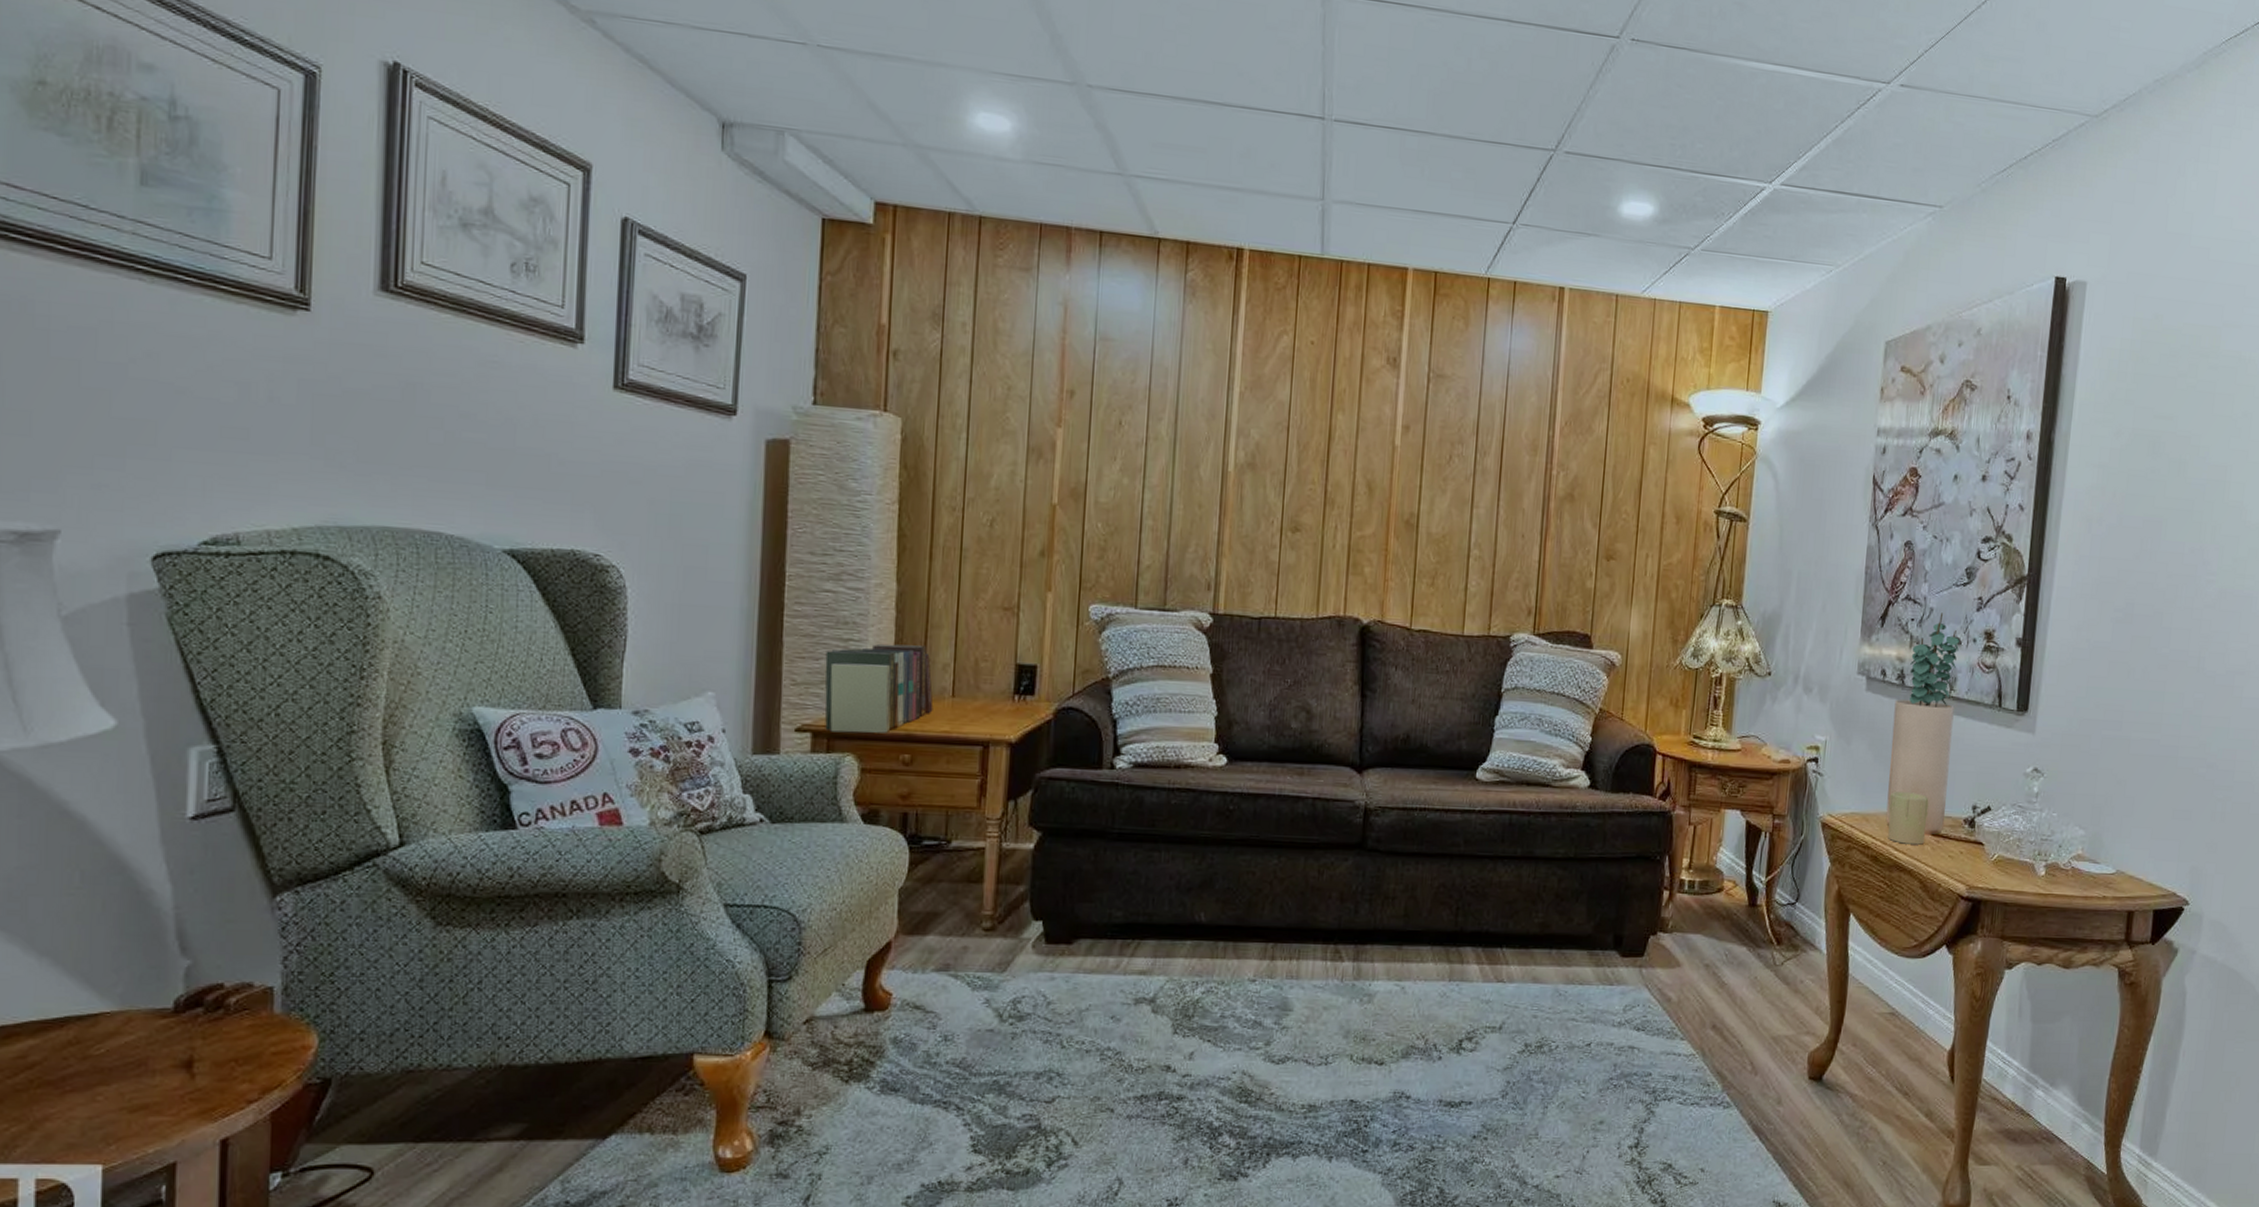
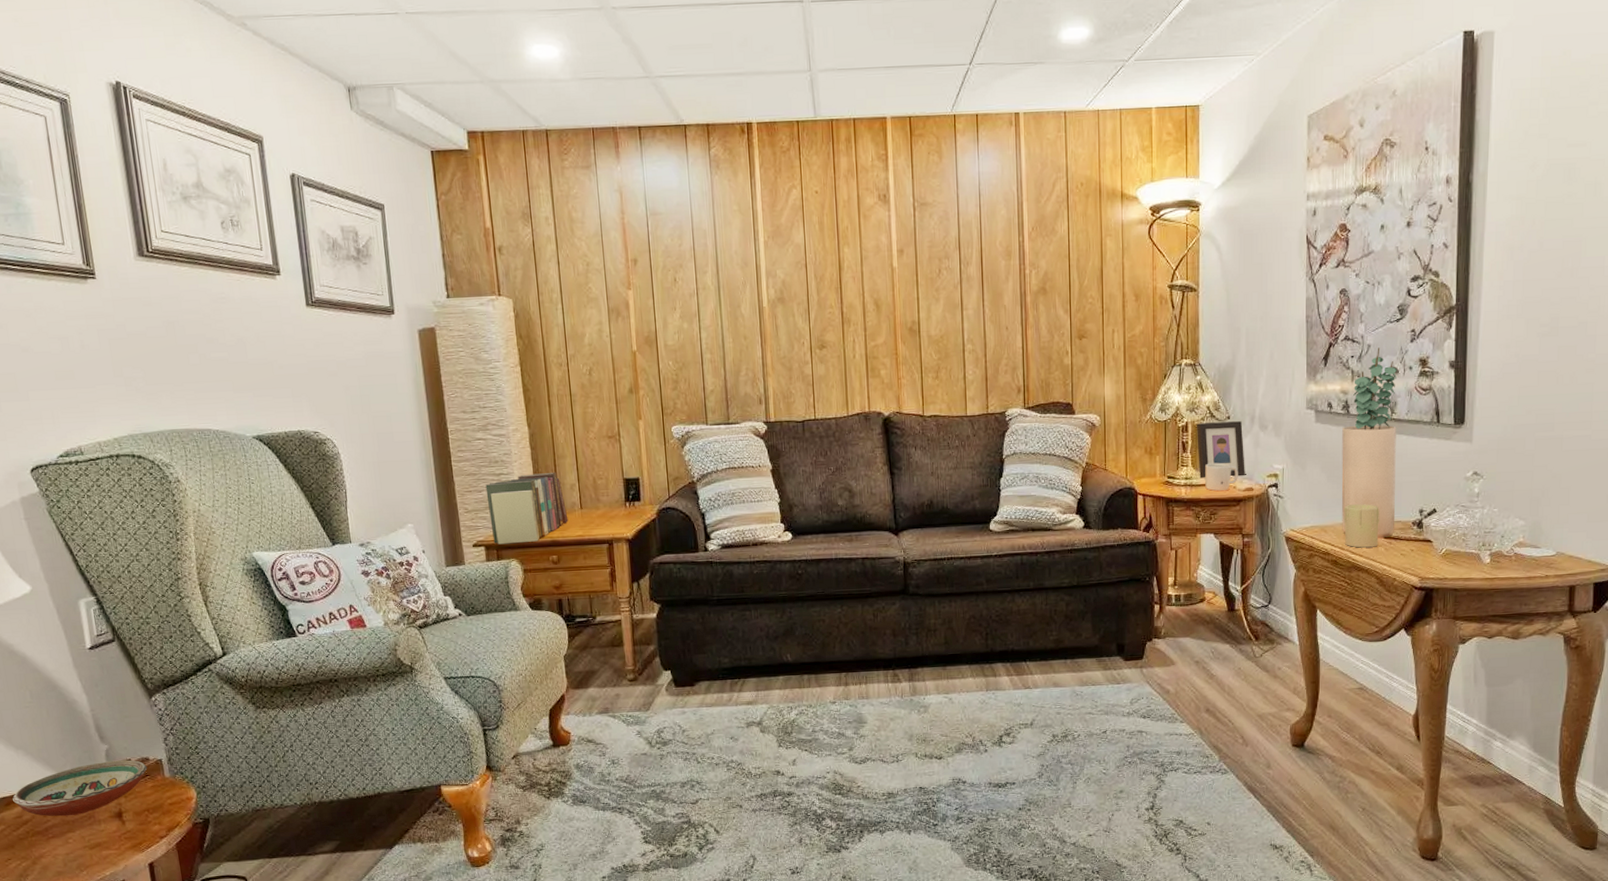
decorative bowl: none [17,983,248,1061] -> present [12,760,147,817]
picture frame: none [1730,676,1784,745] -> present [1197,421,1245,478]
mug: none [1735,725,1775,761] -> present [1205,462,1238,492]

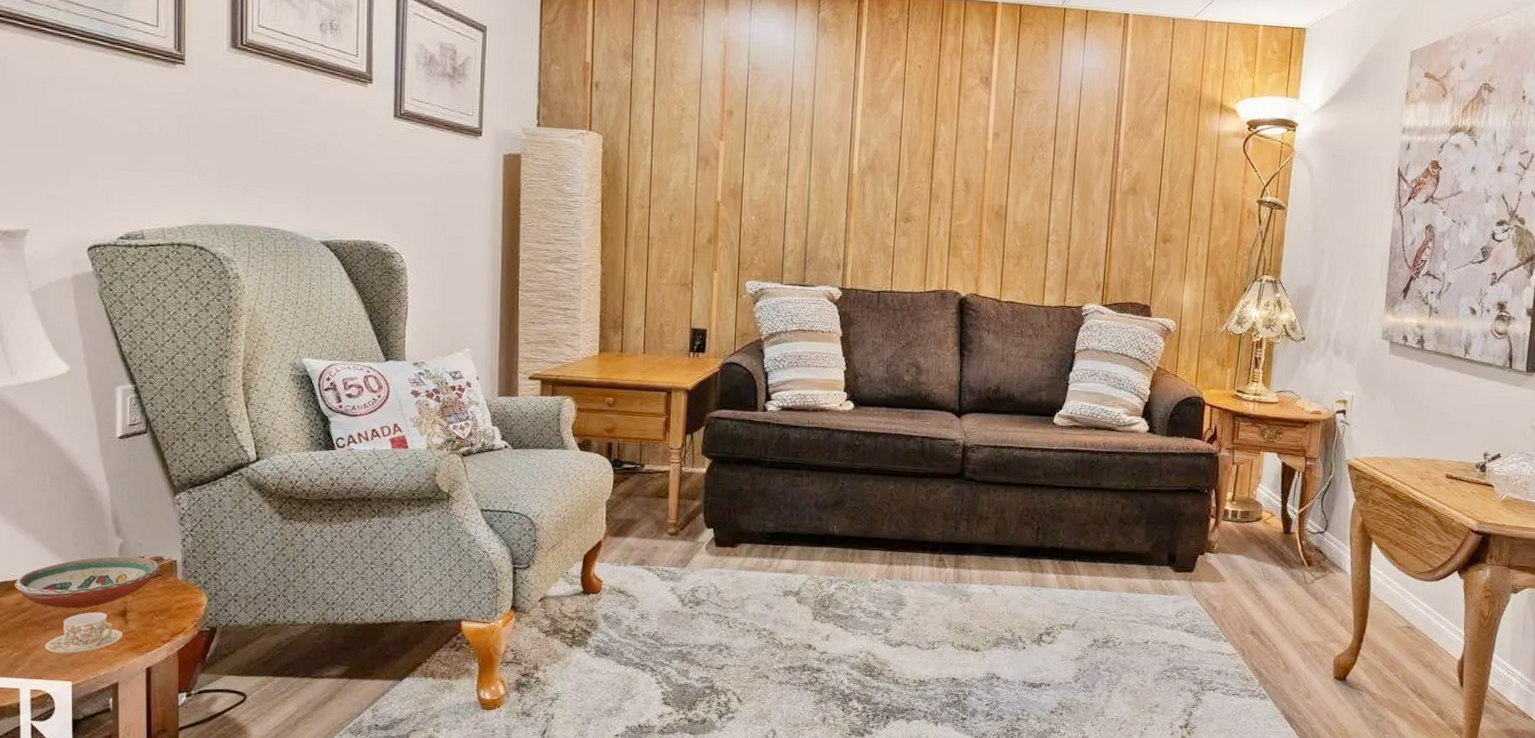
teacup: none [50,817,122,860] -> present [45,612,123,654]
books: present [485,473,569,545] -> none [549,312,630,381]
picture frame: present [1197,421,1245,478] -> none [1269,340,1317,399]
mug: present [1205,462,1238,492] -> none [1273,381,1308,412]
vase: present [1341,347,1398,538] -> none [1405,286,1475,477]
candle: present [1344,504,1379,548] -> none [1407,440,1444,485]

